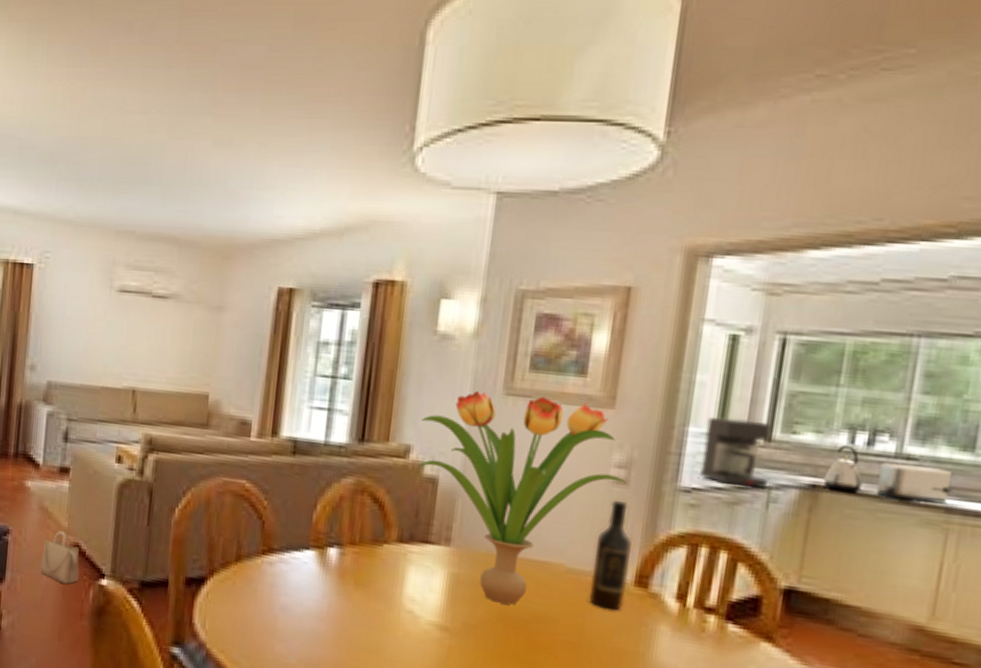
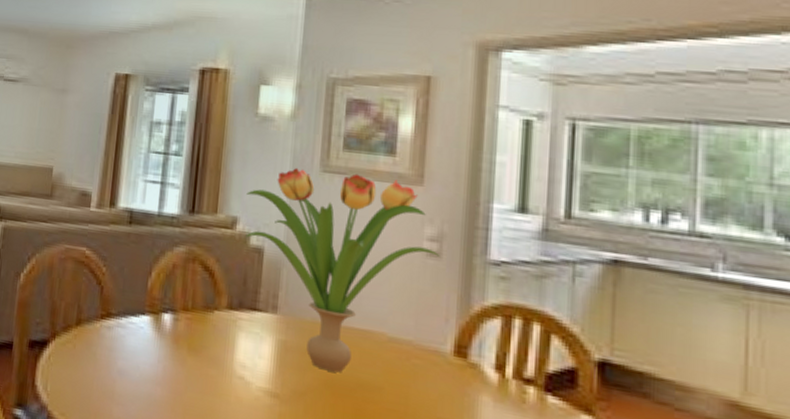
wine bottle: present [588,499,632,611] -> none [411,271,448,381]
coffee maker: present [700,416,772,489] -> none [507,194,571,263]
kettle: present [823,444,863,493] -> none [624,222,662,269]
toaster: present [875,463,953,504] -> none [674,240,747,281]

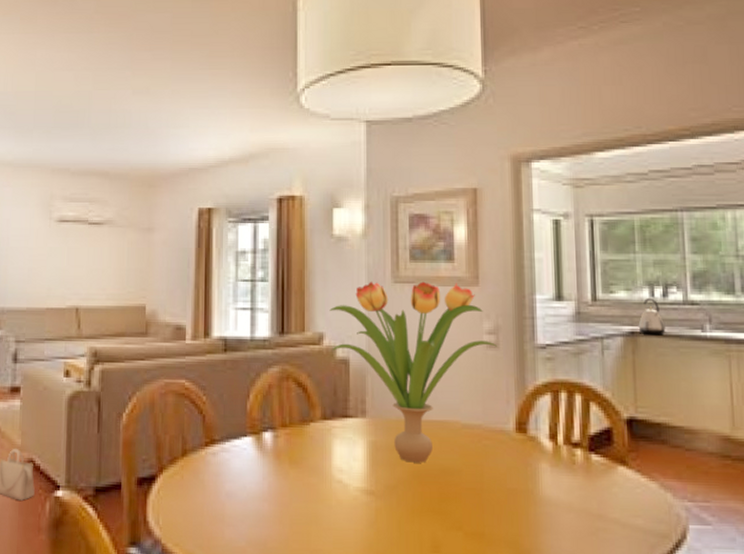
kettle: none [624,222,662,269] -> present [638,297,666,336]

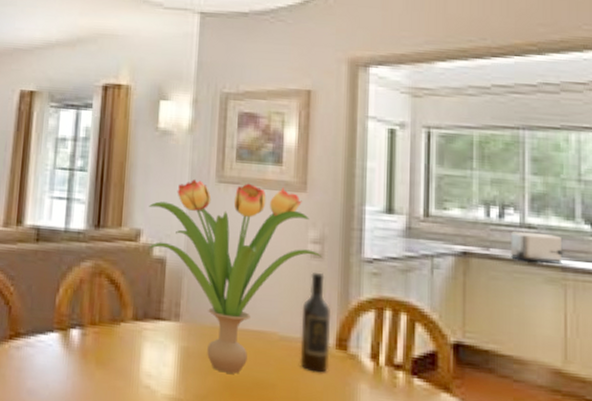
wine bottle: none [481,361,511,456] -> present [300,272,330,373]
kettle: present [638,297,666,336] -> none [471,217,500,258]
toaster: none [674,309,726,337] -> present [510,231,564,264]

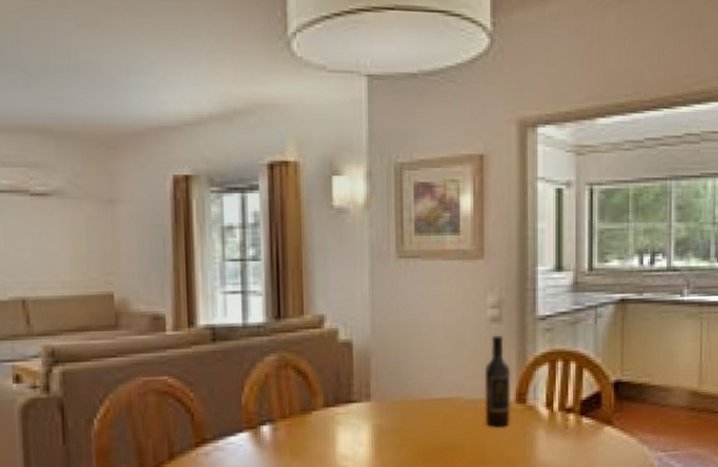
flower arrangement: present [149,179,323,374] -> none [330,255,501,442]
toaster: present [510,231,564,264] -> none [659,275,701,301]

